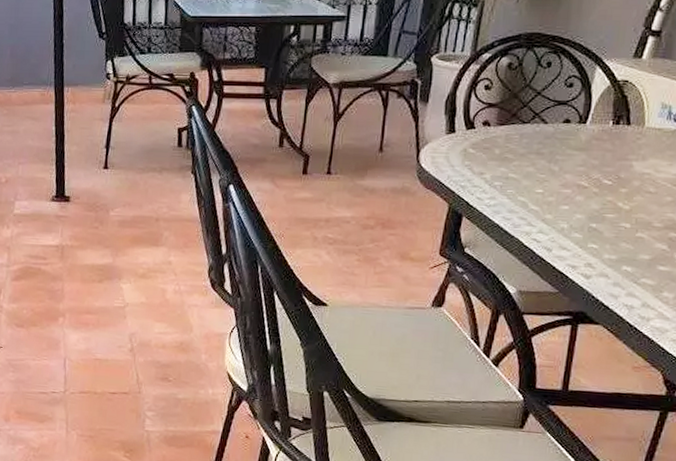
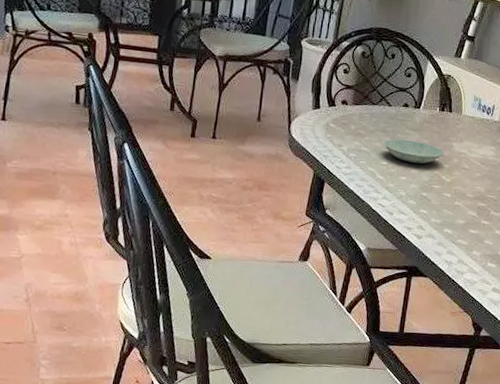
saucer: none [538,161,621,190] -> present [383,139,445,164]

